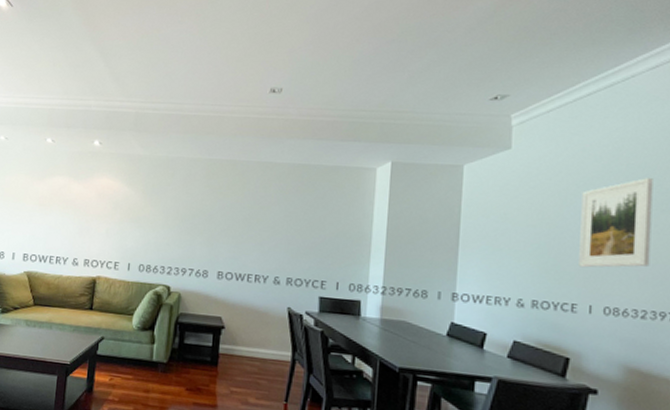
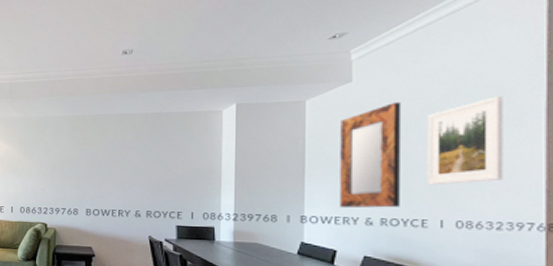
home mirror: none [492,174,558,290] -> present [340,101,402,209]

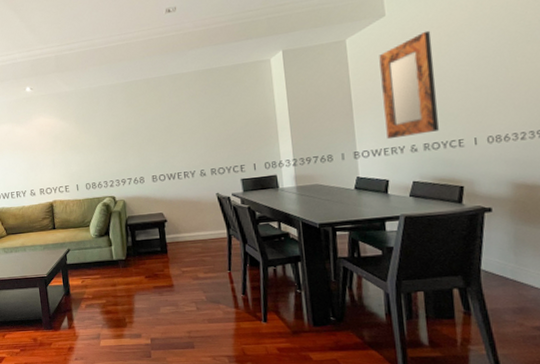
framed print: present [427,96,504,186] -> none [454,15,523,107]

